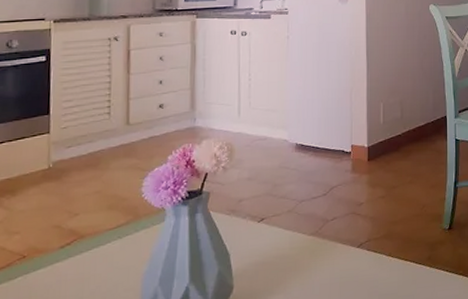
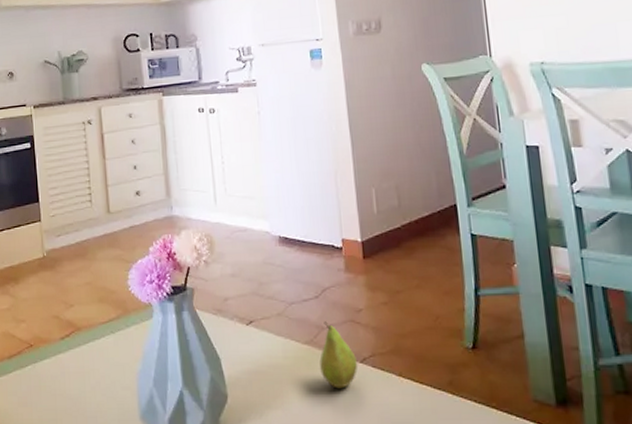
fruit: none [322,215,354,271] -> present [319,321,358,389]

